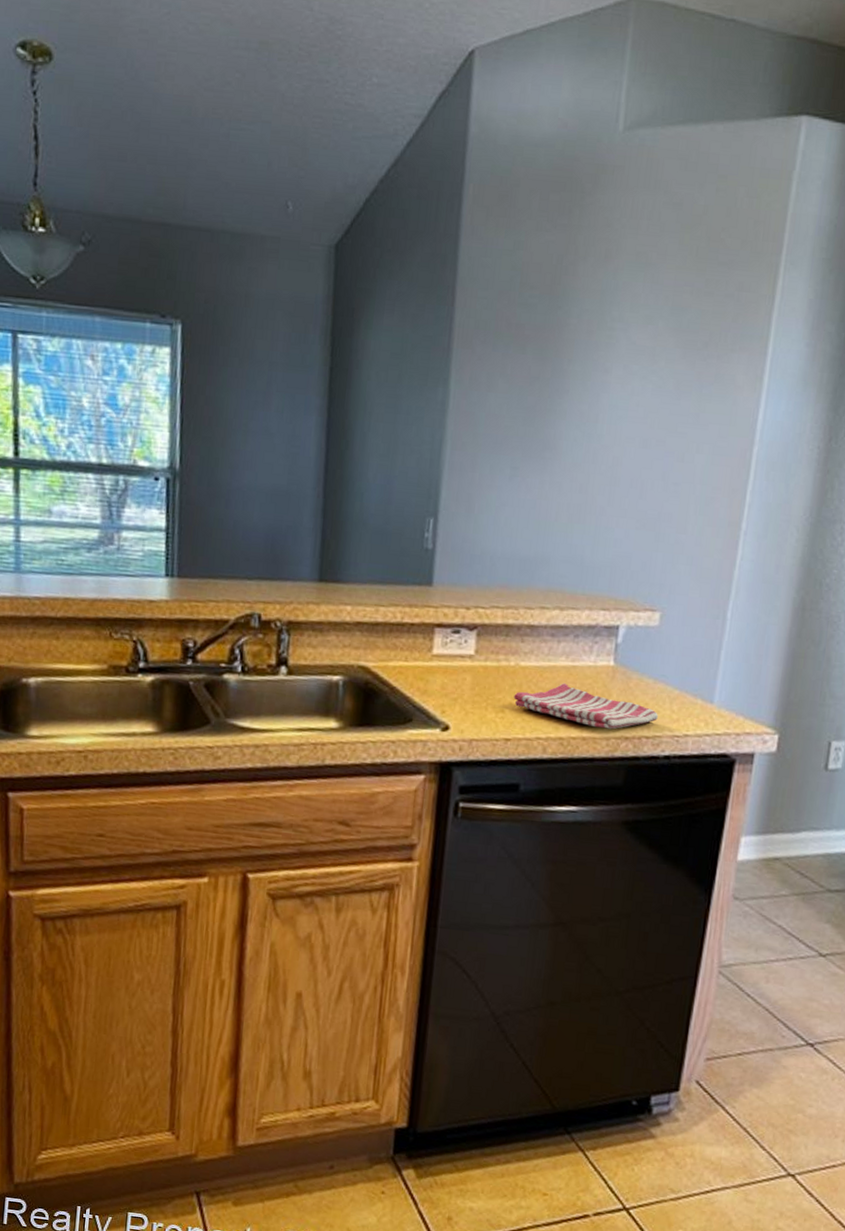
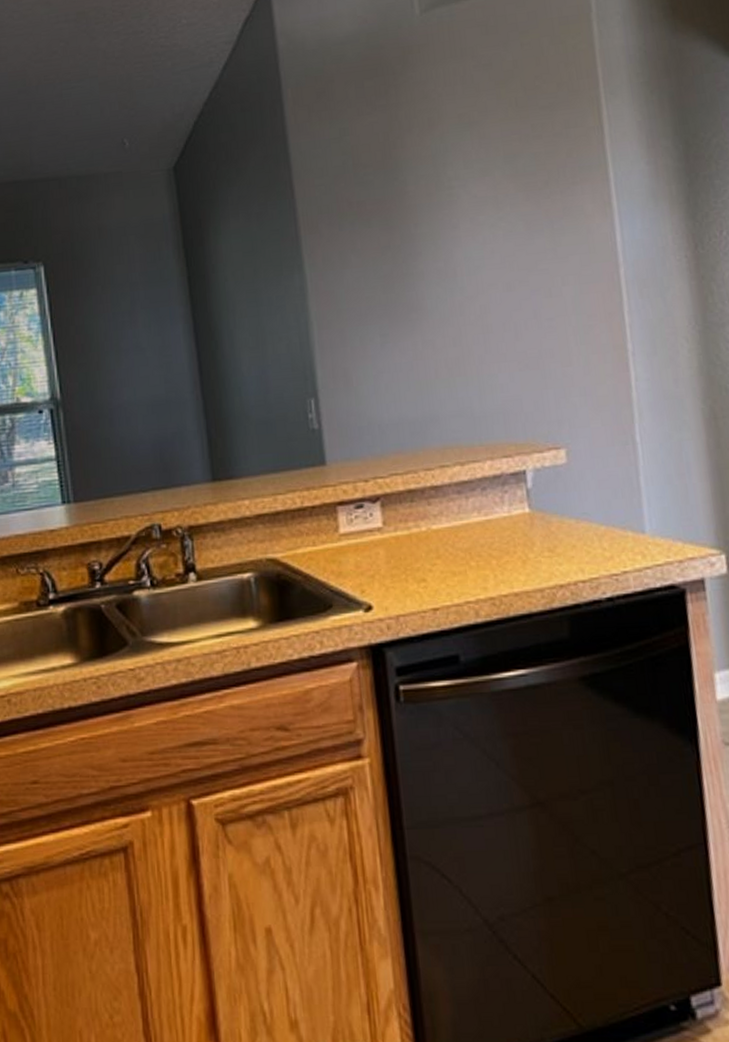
dish towel: present [513,683,658,730] -> none [432,539,590,581]

